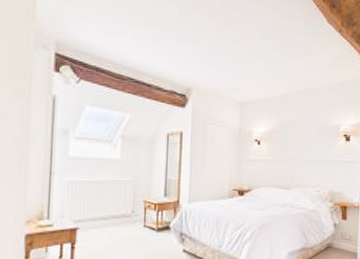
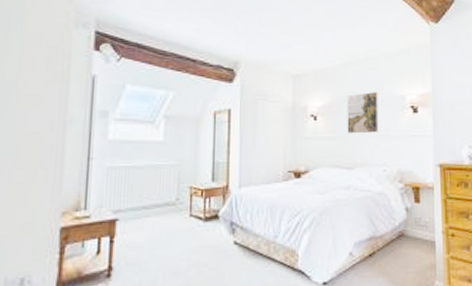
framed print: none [287,120,316,158] -> present [347,91,379,134]

